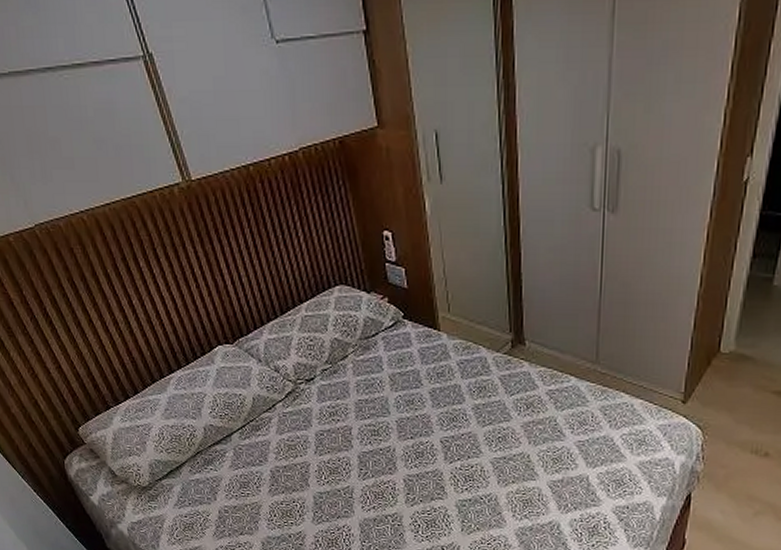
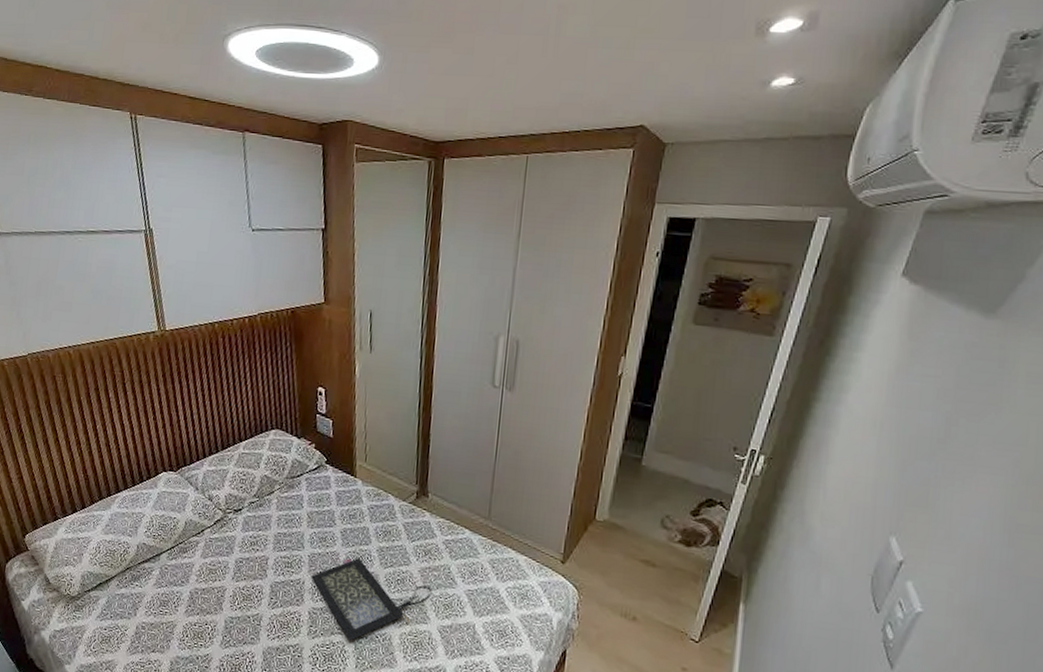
clutch bag: none [401,419,538,505] -> present [311,558,432,641]

